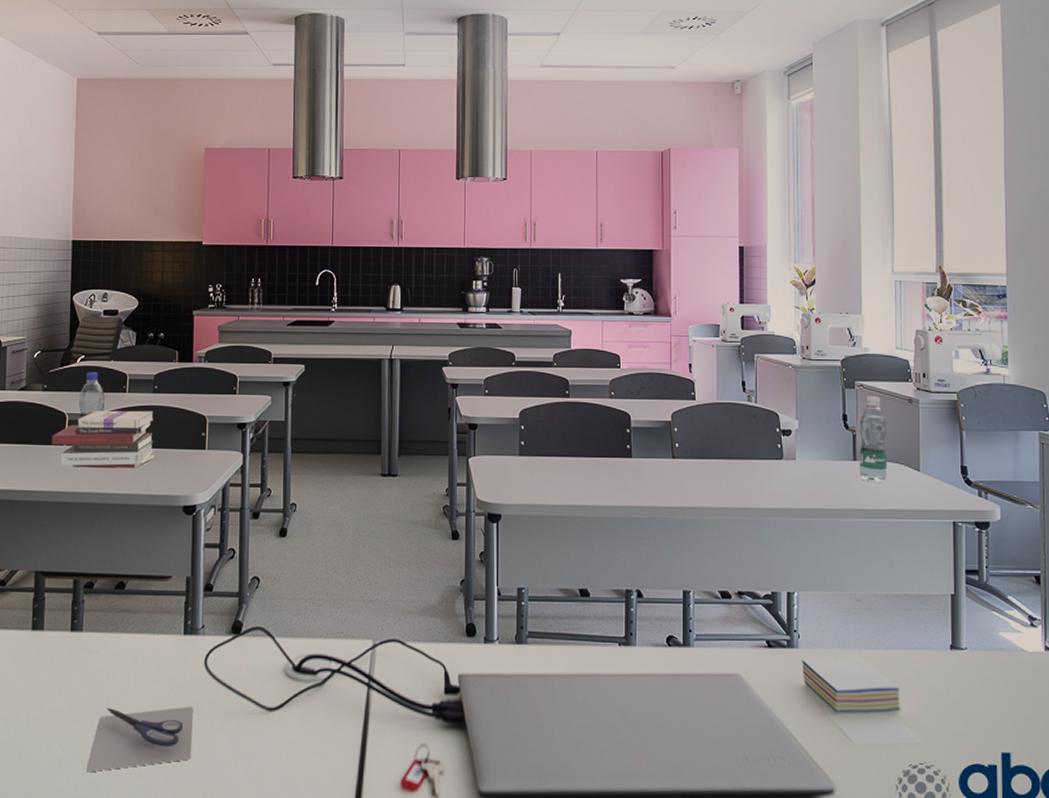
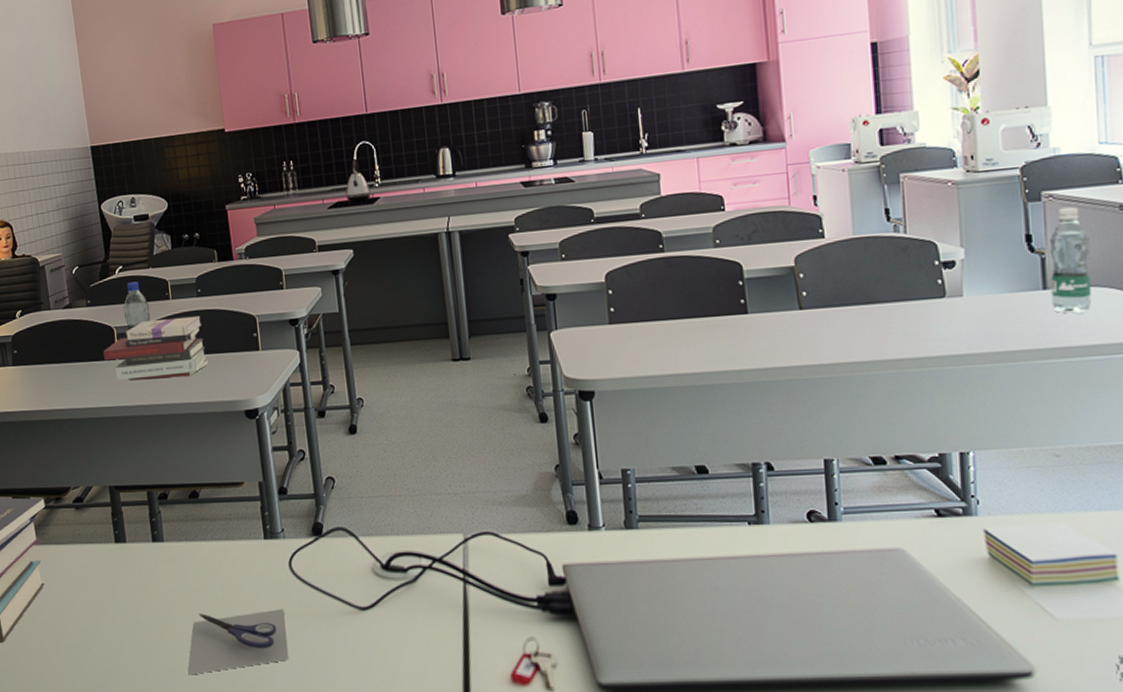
kettle: none [304,286,328,322] -> present [345,160,371,202]

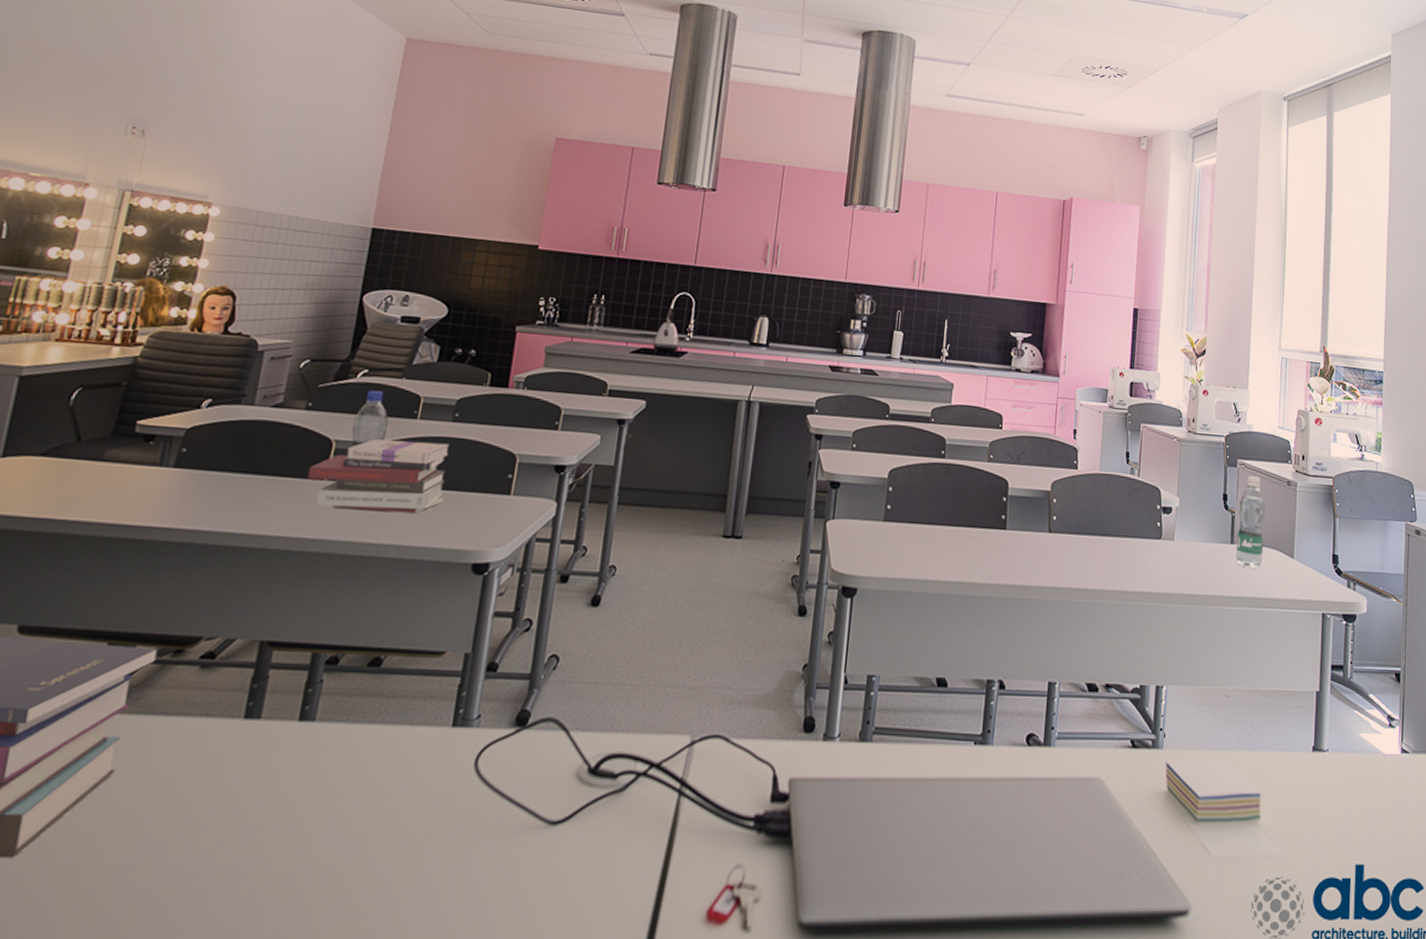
scissors: present [188,609,288,675] -> none [293,820,452,910]

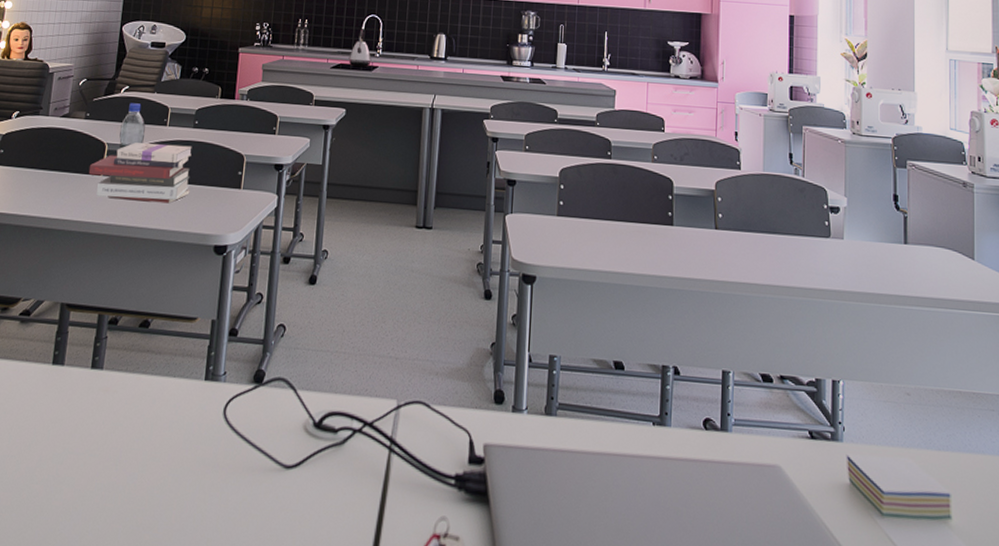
bottle: present [1236,476,1266,569] -> none [910,177,940,269]

